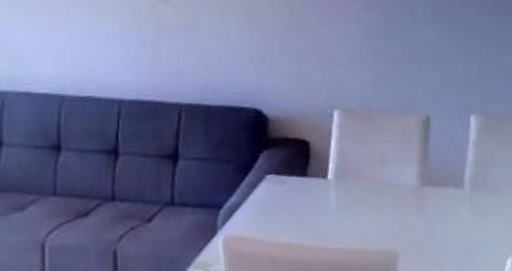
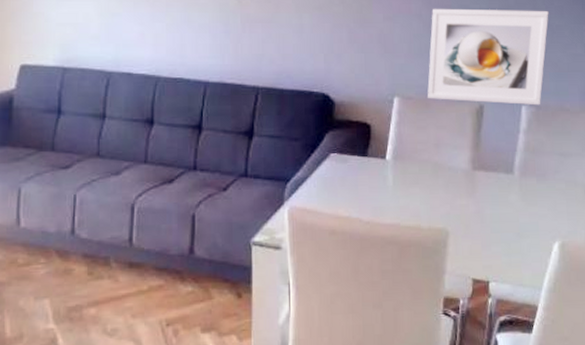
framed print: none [370,10,496,114] -> present [427,8,549,106]

